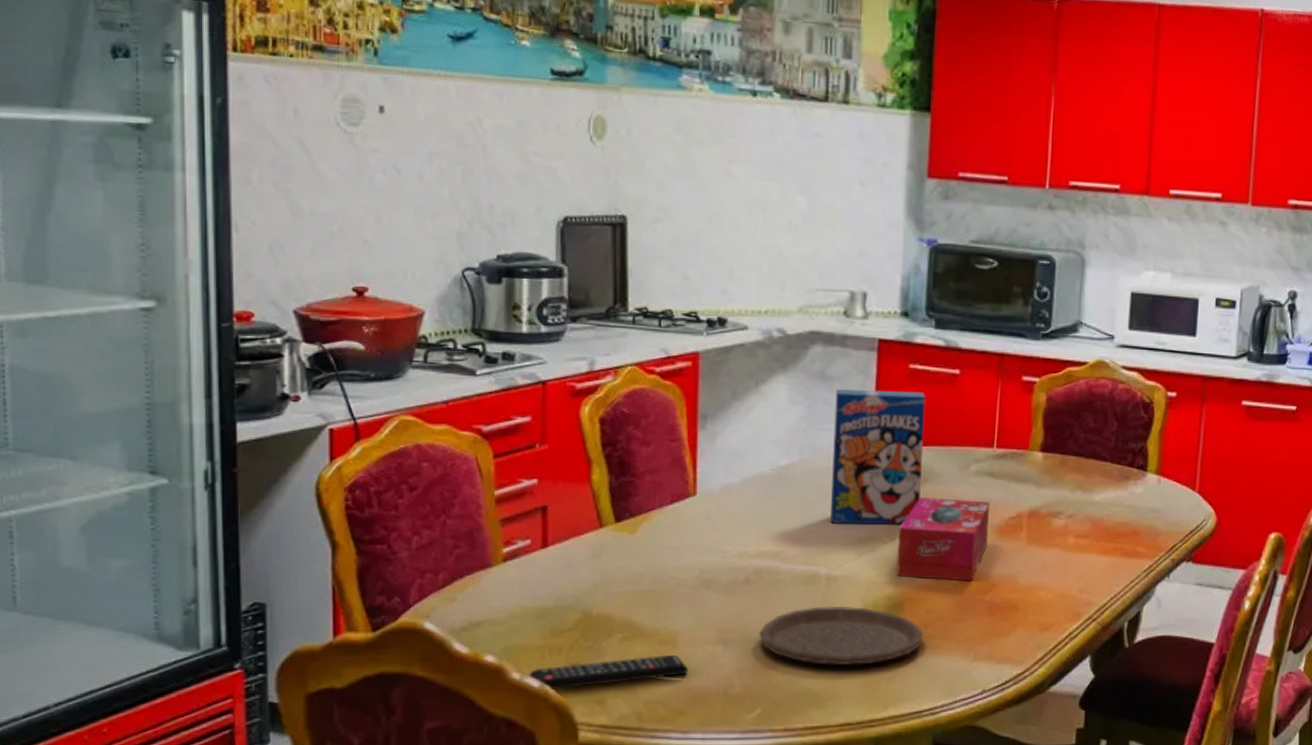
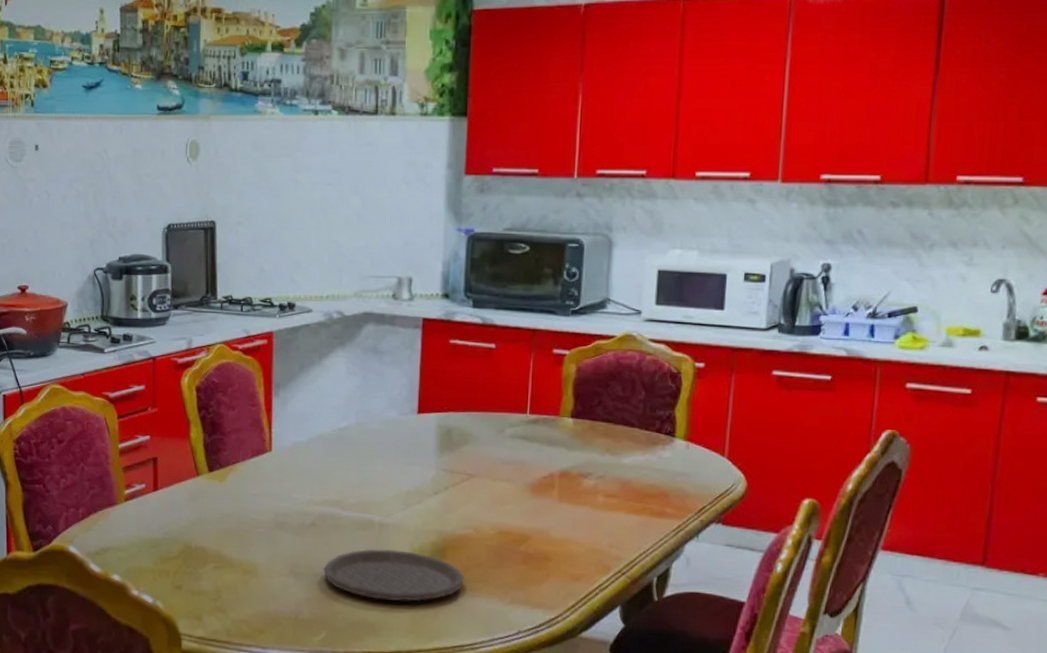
remote control: present [529,654,688,691] -> none [145,582,266,606]
cereal box: present [830,389,926,525] -> none [382,362,465,481]
tissue box: present [896,497,990,582] -> none [440,457,524,533]

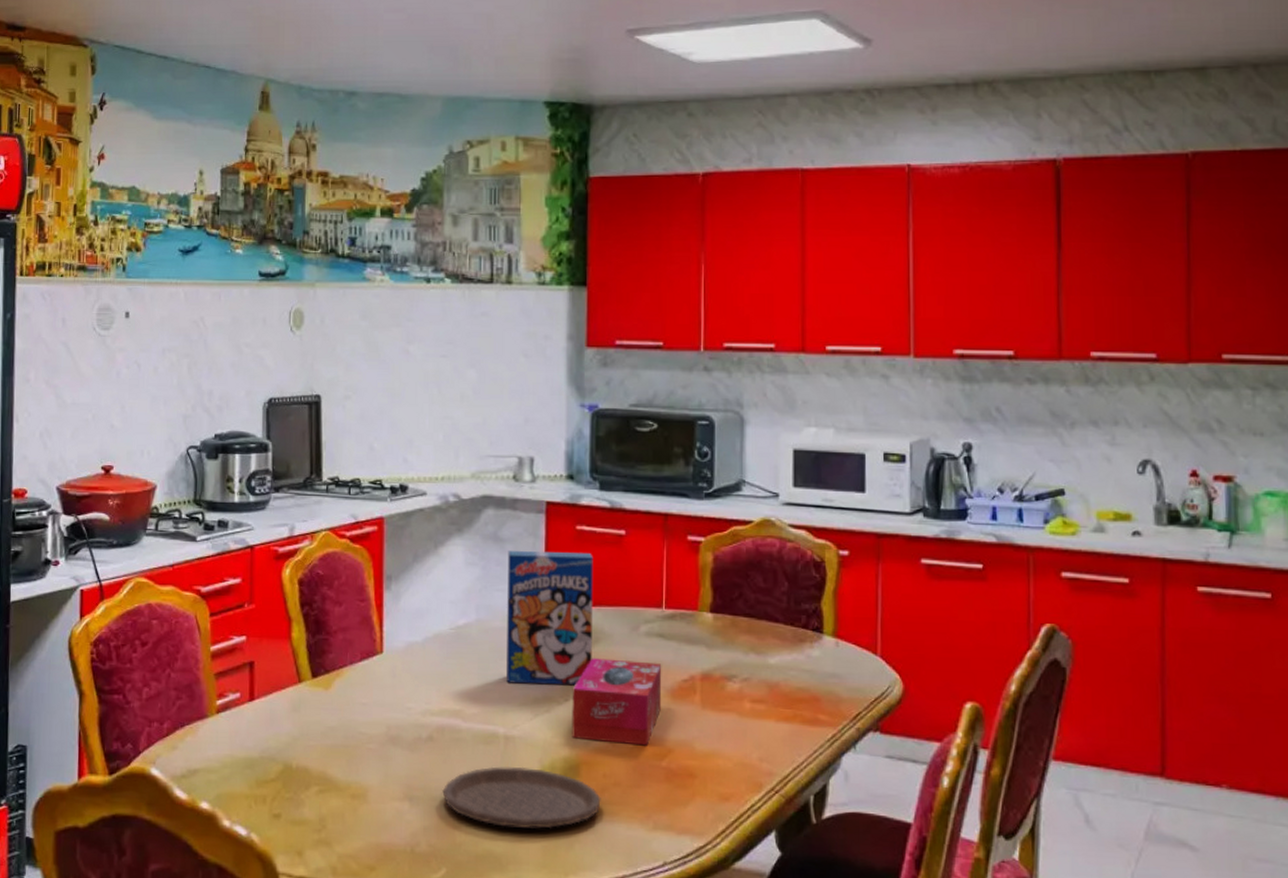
cereal box: none [382,362,465,481] -> present [507,551,594,686]
tissue box: none [440,457,524,533] -> present [572,658,662,746]

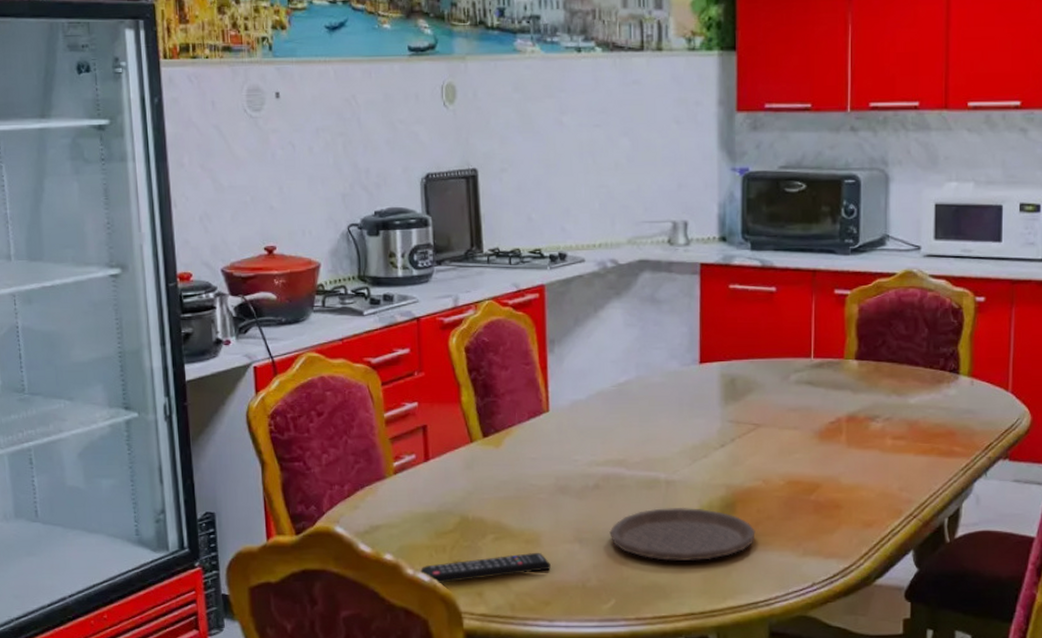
remote control: none [238,809,377,839] -> present [420,552,551,584]
cereal box: present [507,551,594,686] -> none [664,310,746,433]
tissue box: present [572,658,662,746] -> none [727,406,811,483]

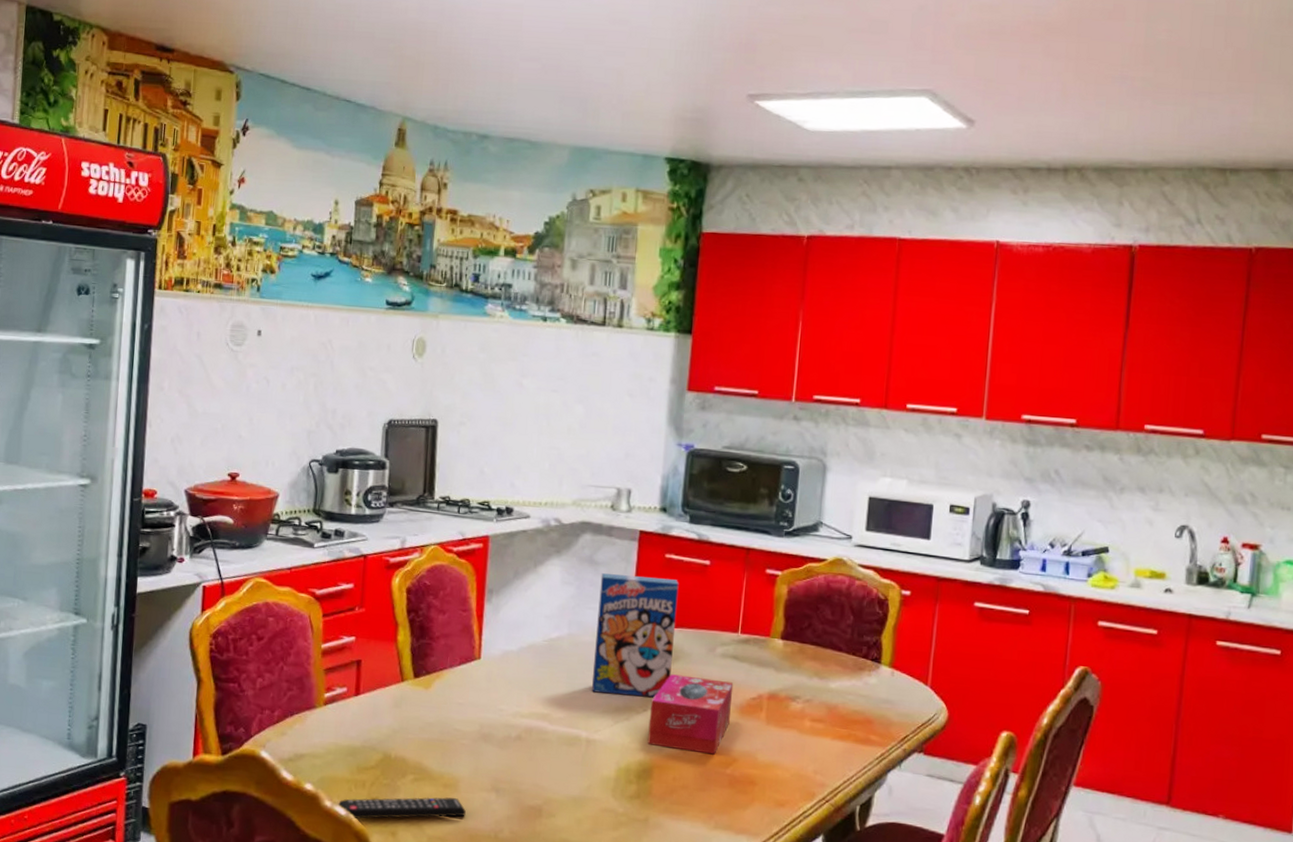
plate: present [609,507,756,561] -> none [526,765,670,823]
cereal box: none [664,310,746,433] -> present [592,573,679,698]
tissue box: none [727,406,811,483] -> present [647,674,734,755]

